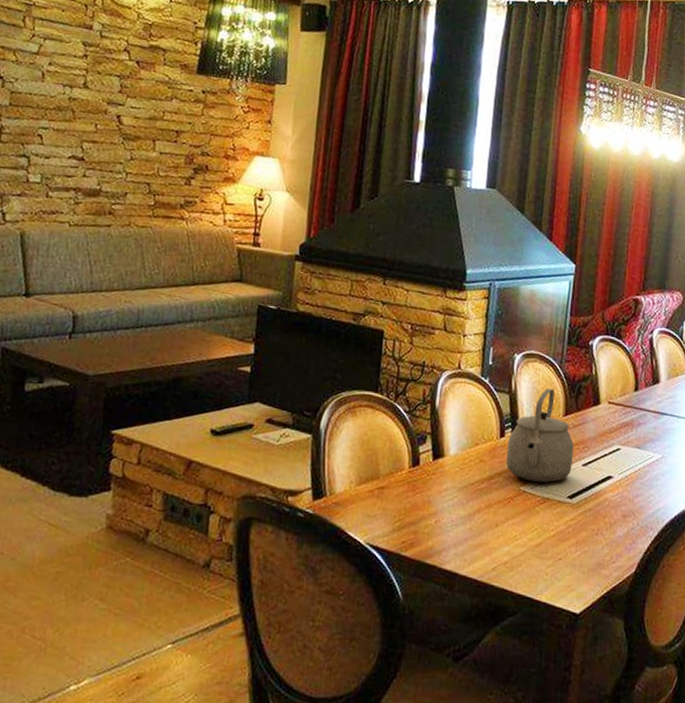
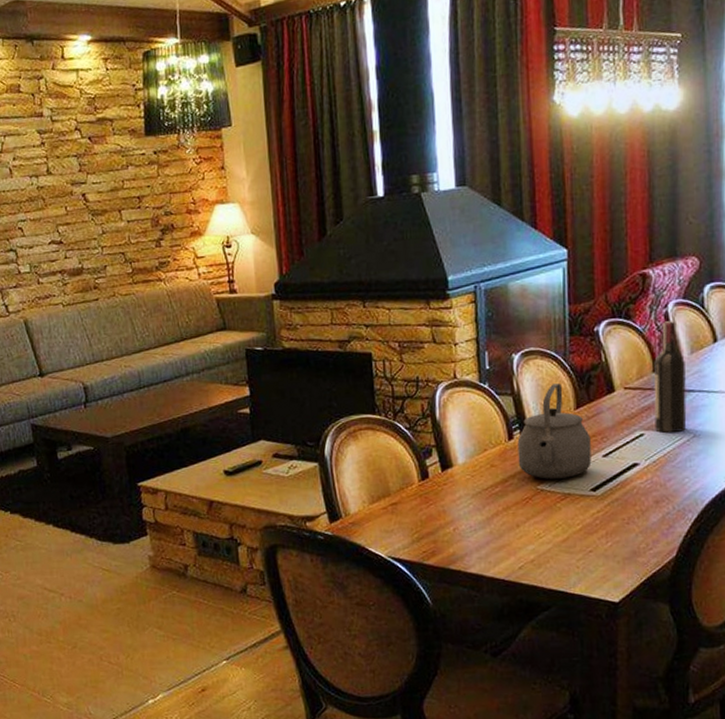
wine bottle: none [630,346,662,452] -> present [653,321,687,433]

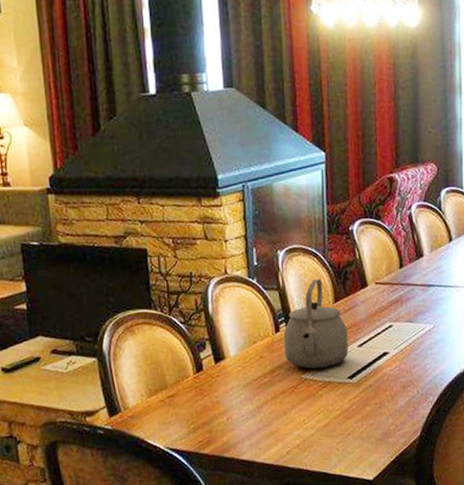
wine bottle: present [653,321,687,433] -> none [400,221,428,324]

